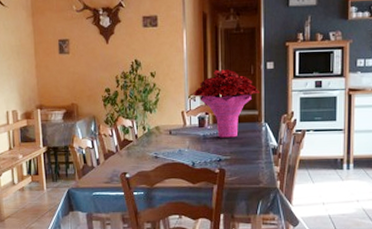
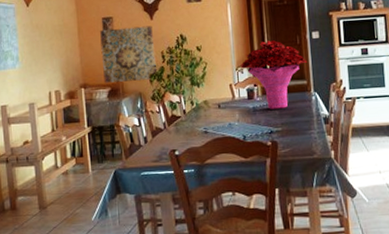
wall art: none [56,49,110,106] -> present [100,25,156,83]

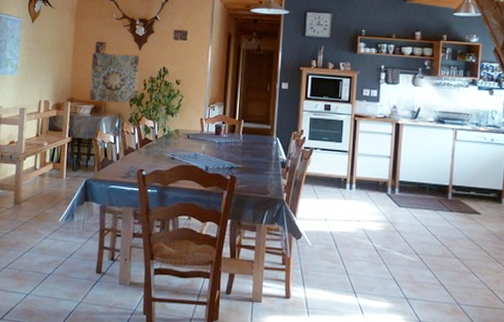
flower bouquet: present [240,40,308,109] -> none [213,84,274,148]

